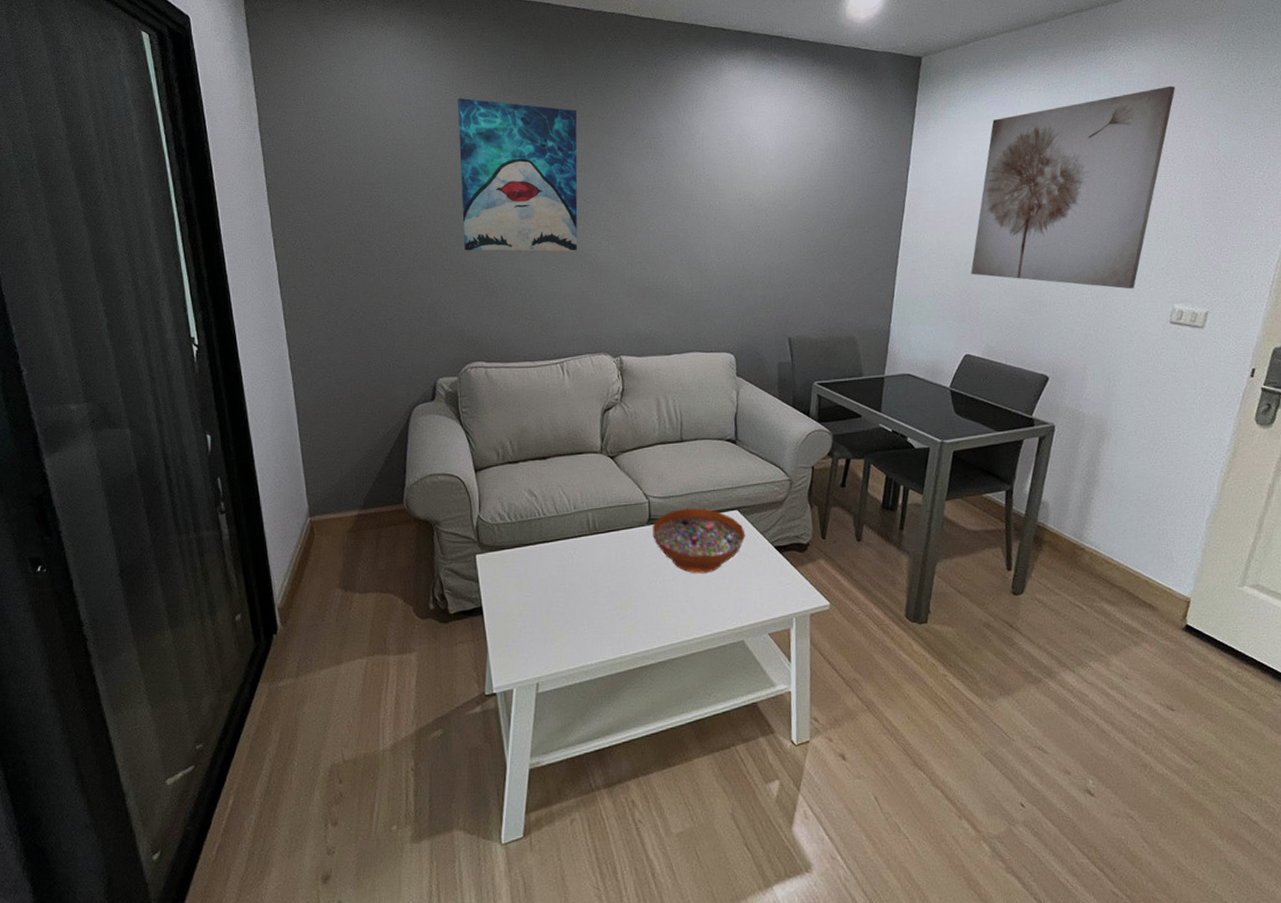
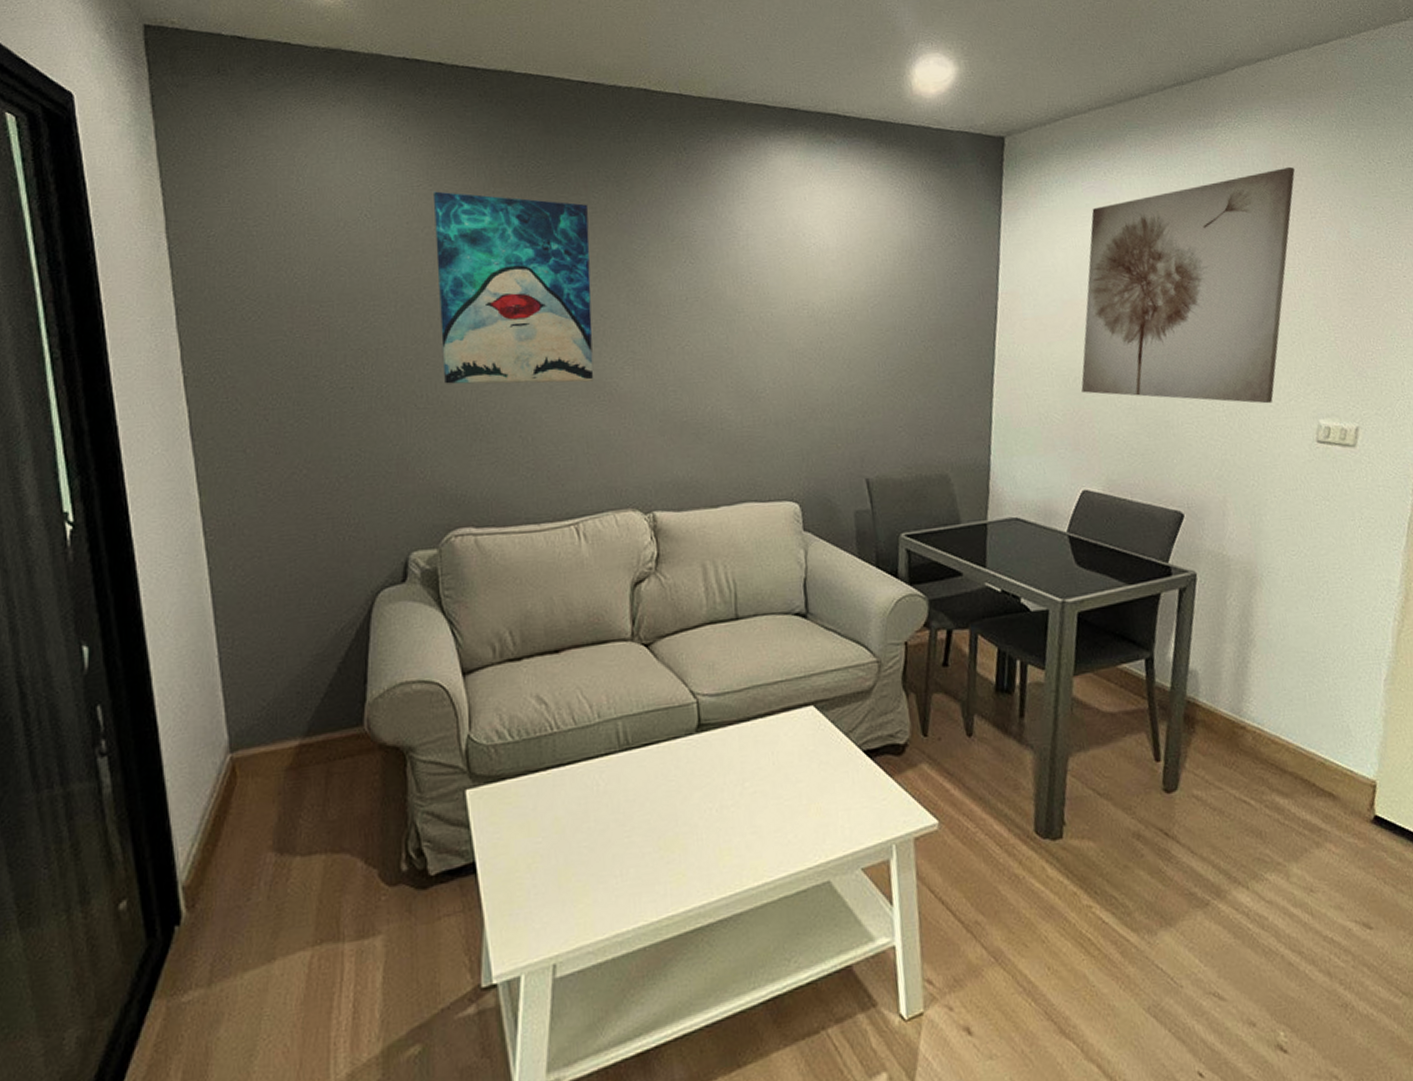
decorative bowl: present [652,508,746,574] -> none [703,705,826,795]

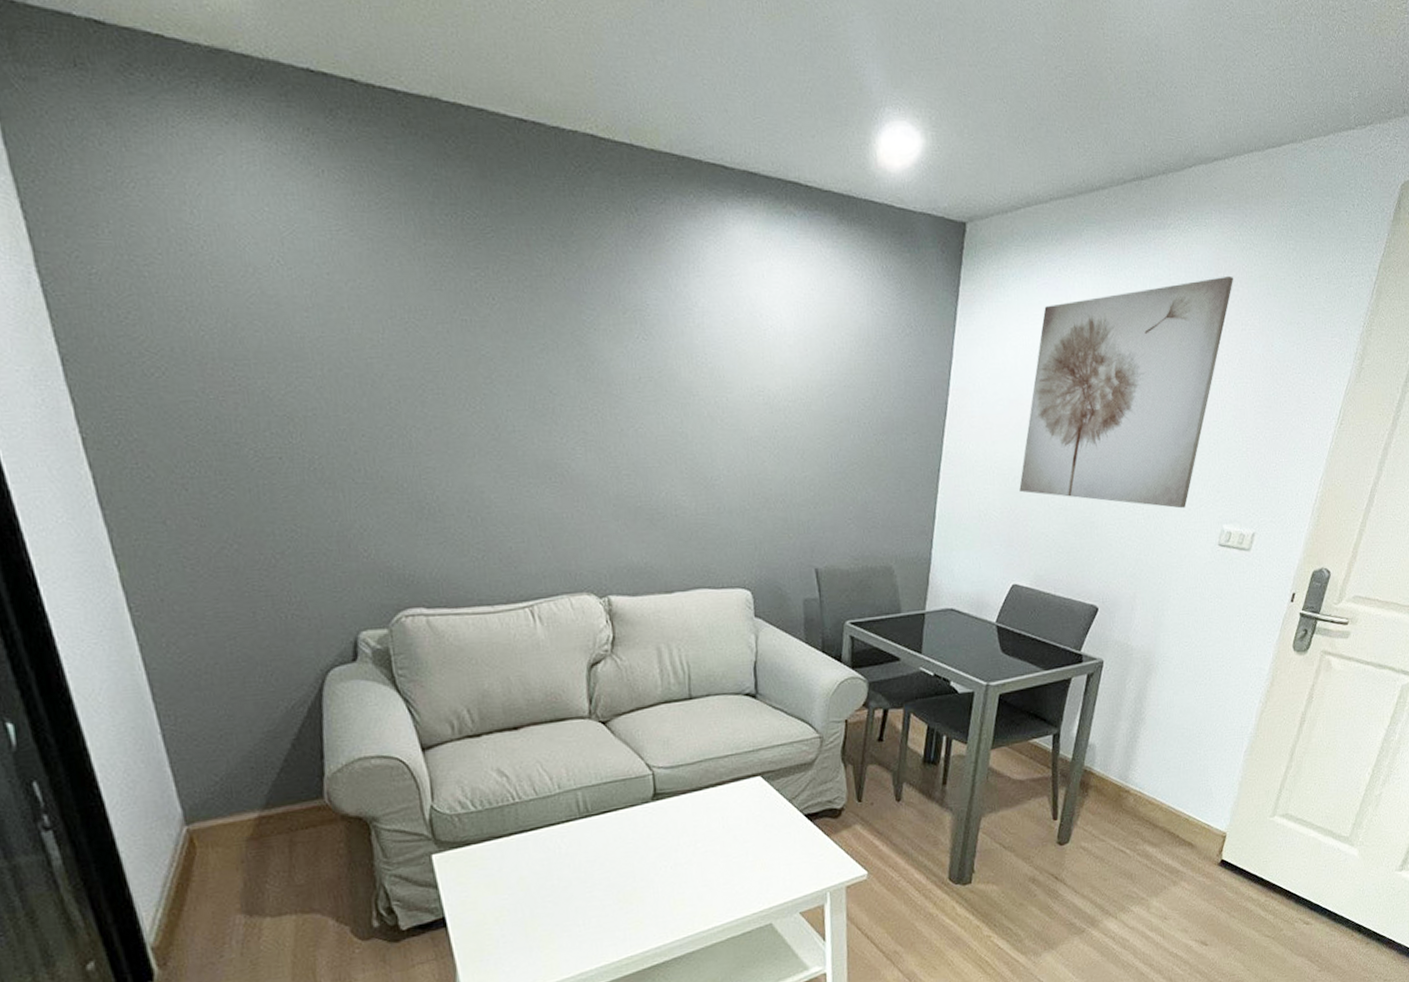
wall art: present [434,191,594,384] -> none [356,238,544,462]

